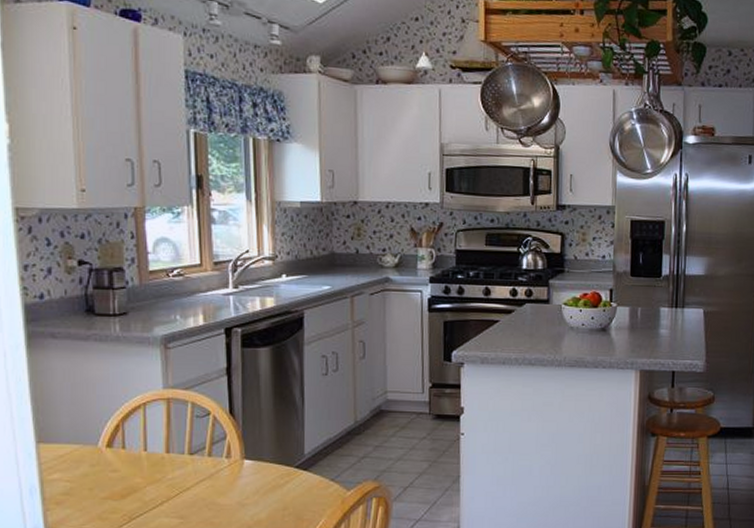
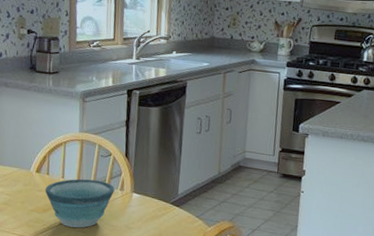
bowl: none [121,449,218,513] -> present [45,178,115,228]

